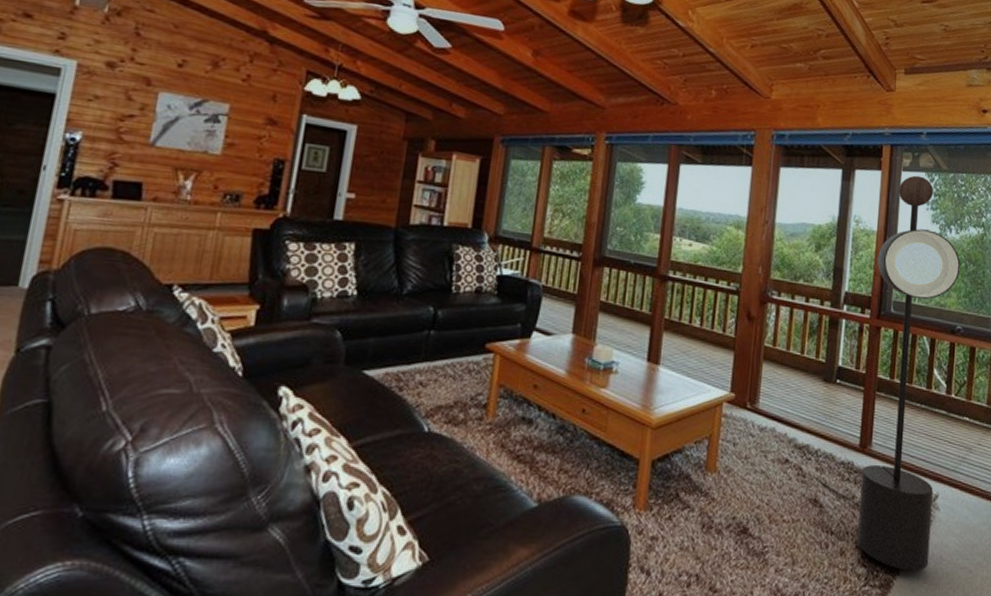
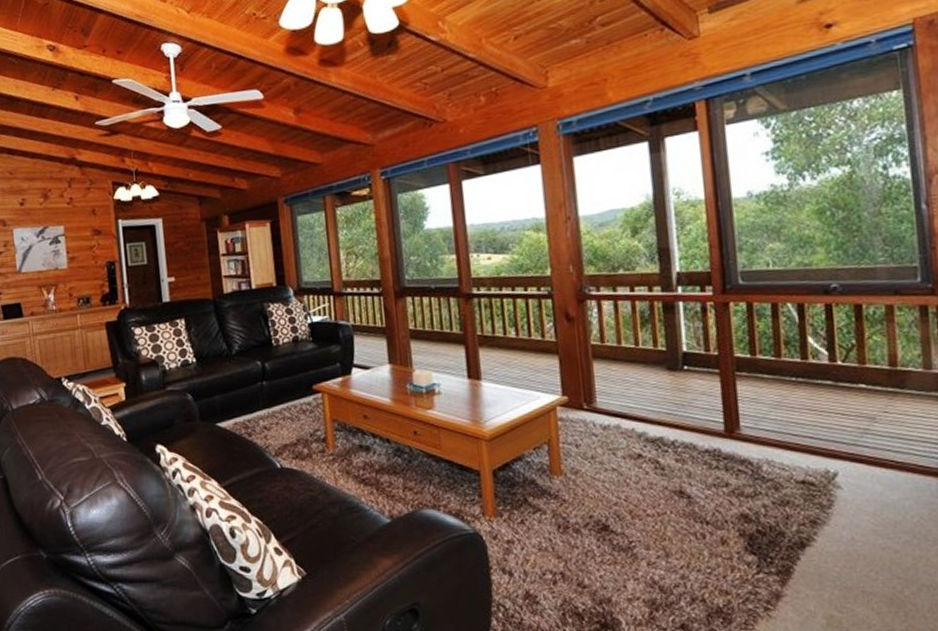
floor lamp: present [813,175,961,571] -> none [674,124,837,556]

